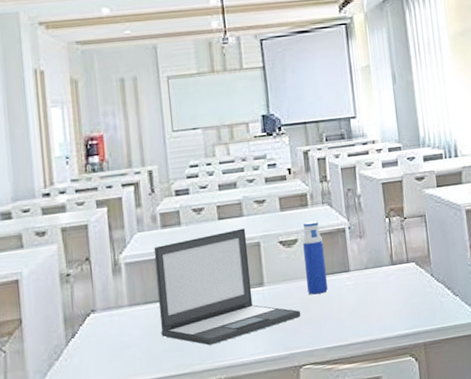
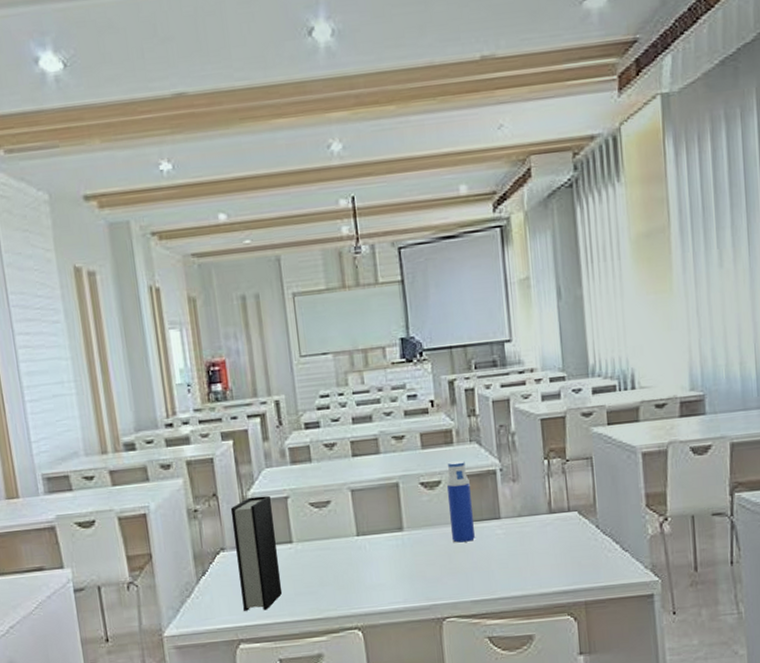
book: none [102,258,150,372] -> present [230,495,283,612]
laptop: present [153,228,301,346] -> none [283,467,445,591]

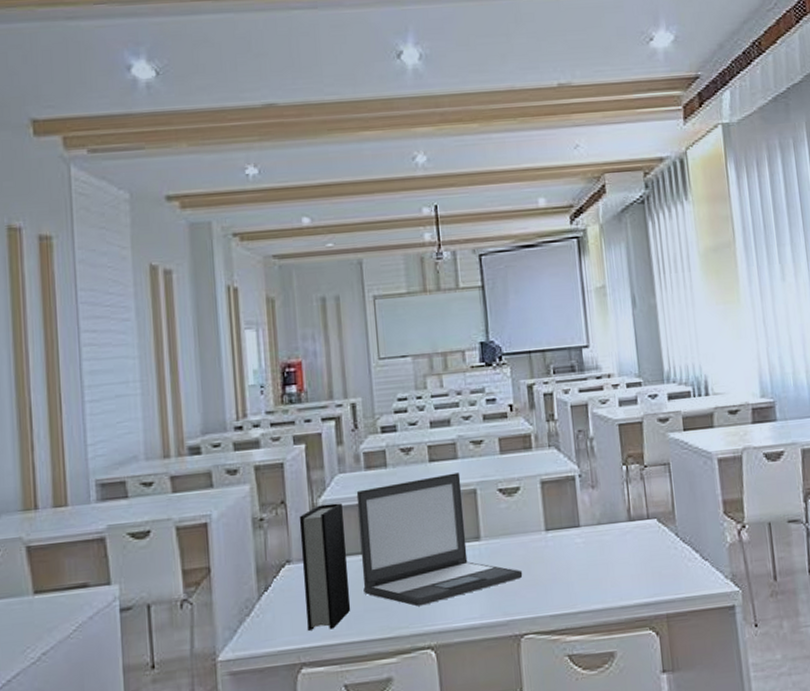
laptop: none [283,467,445,591] -> present [356,472,523,607]
water bottle: present [446,461,476,543] -> none [525,466,555,553]

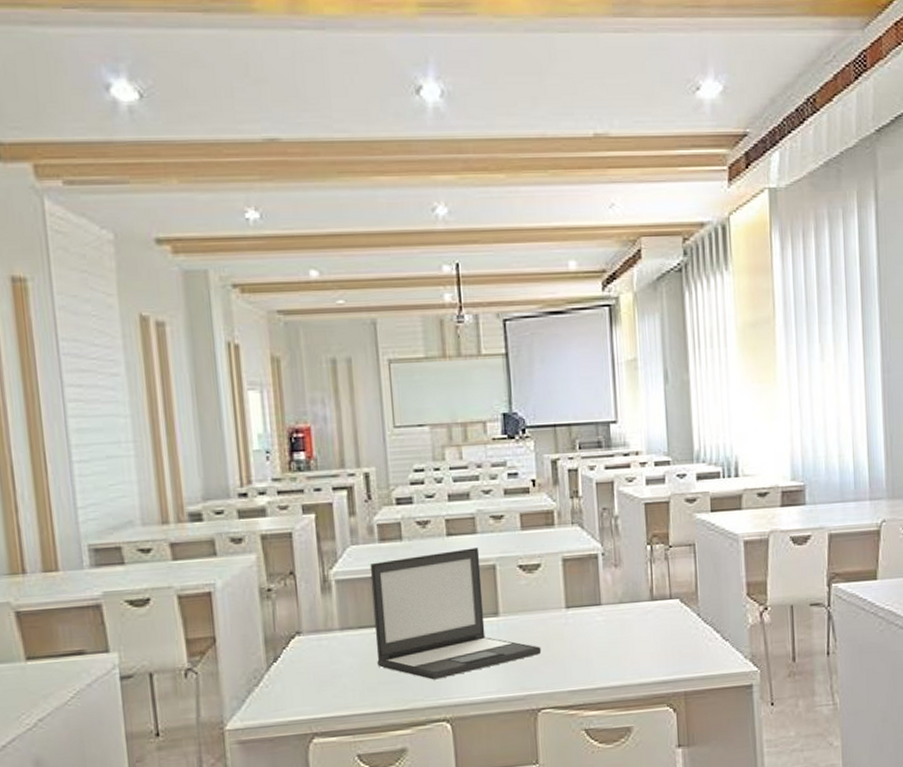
book: present [299,503,351,632] -> none [309,575,364,703]

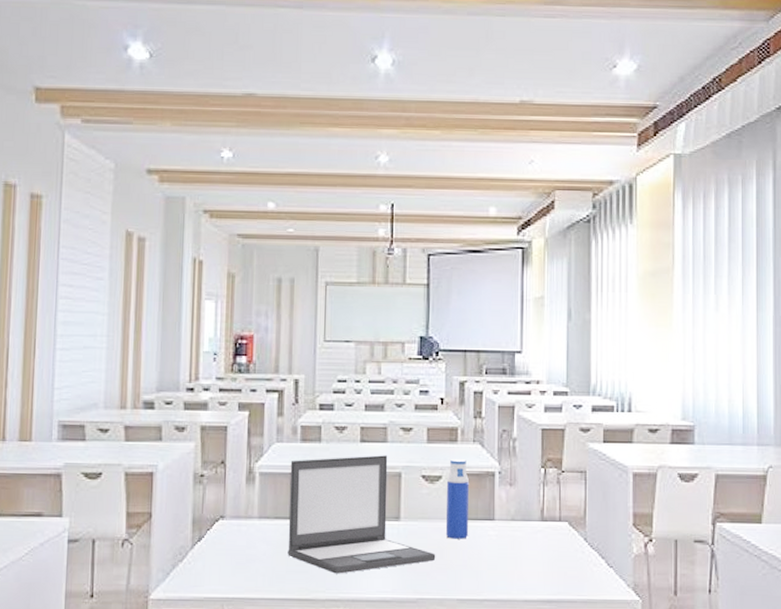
water bottle: none [546,544,575,630] -> present [445,459,469,539]

